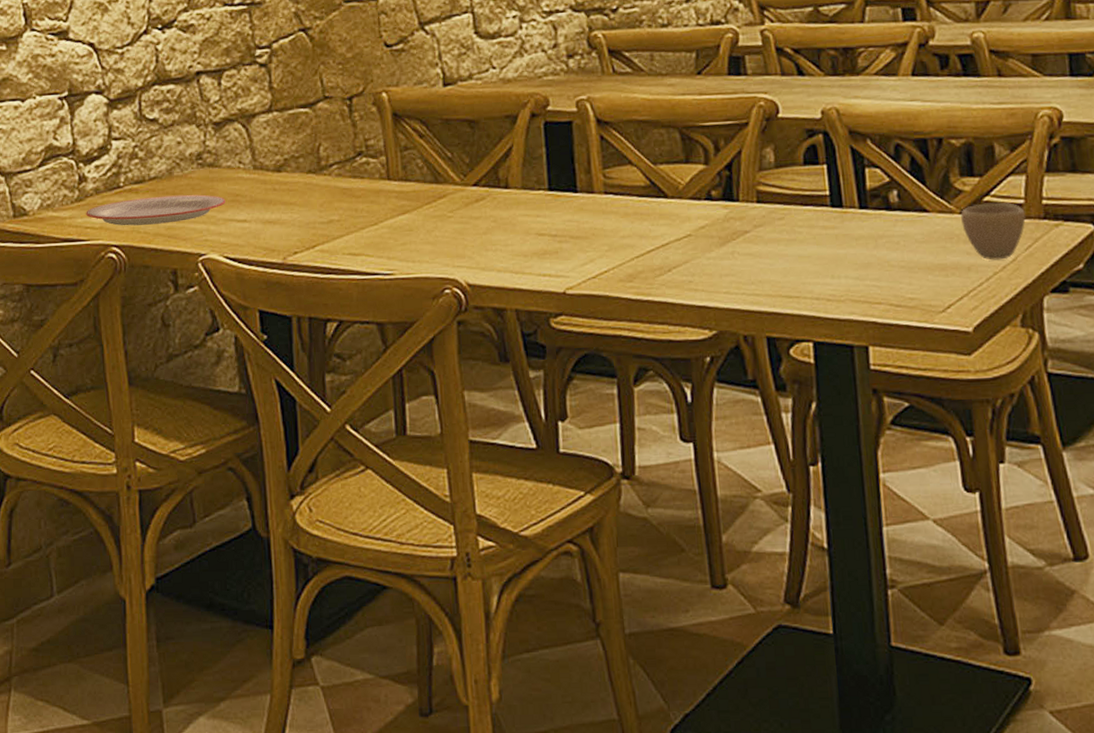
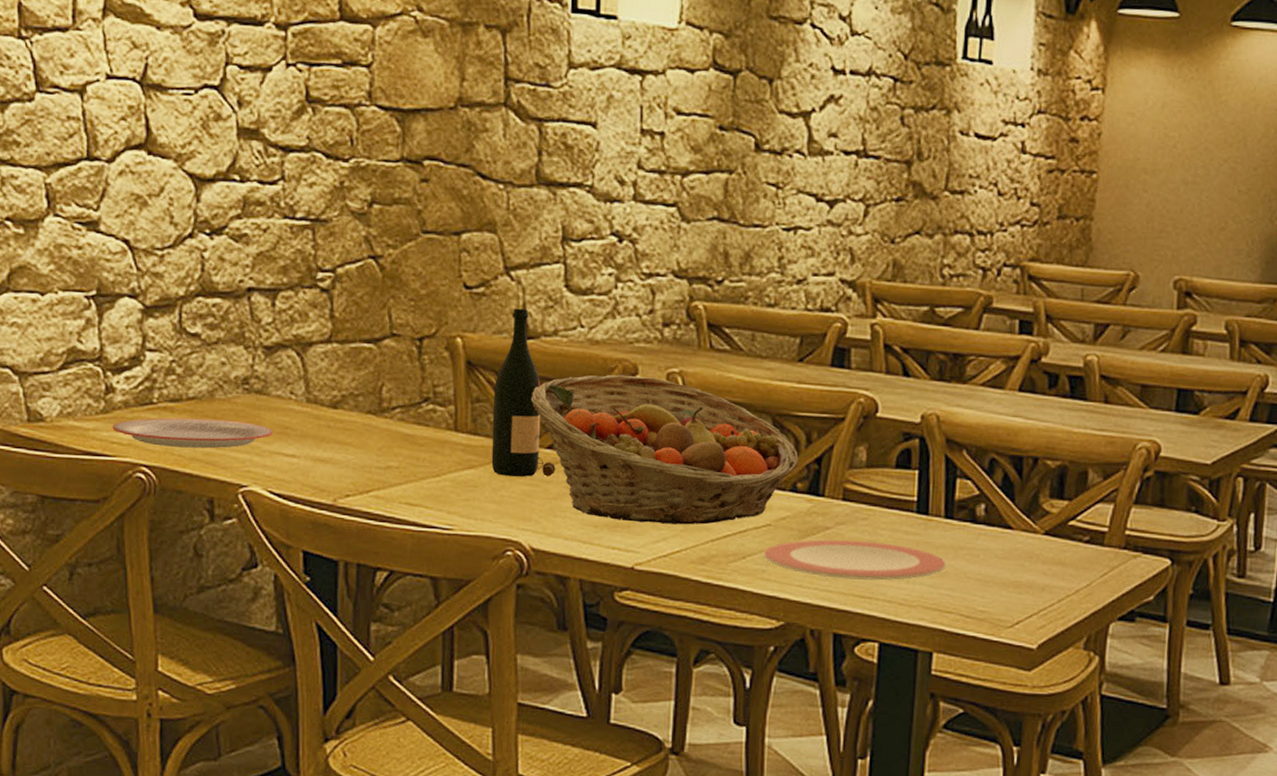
wine bottle: none [420,58,483,217] -> present [491,308,556,477]
fruit basket: none [453,106,710,248] -> present [530,374,798,525]
plate: none [687,240,868,281] -> present [763,539,946,581]
cup: present [961,202,1026,260] -> none [1043,527,1107,584]

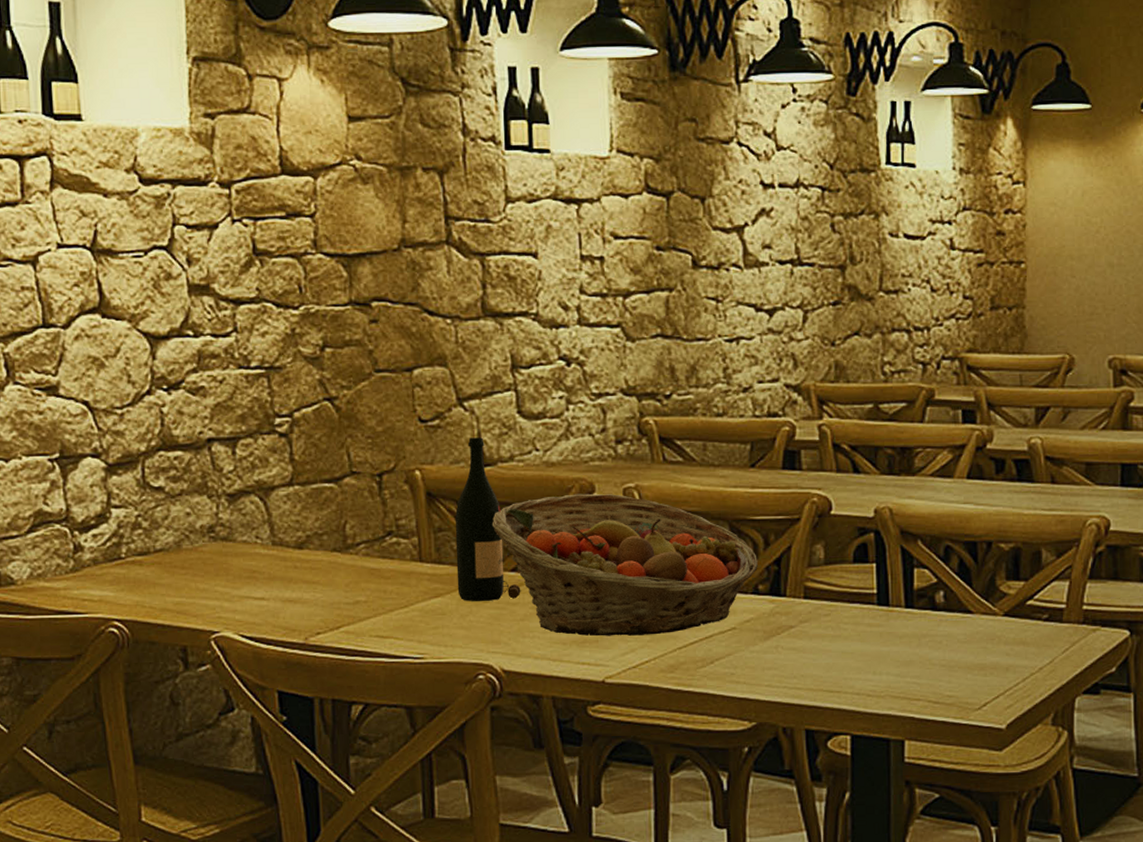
plate: present [112,418,273,449] -> none [83,569,241,600]
plate: present [763,539,946,581] -> none [730,636,911,675]

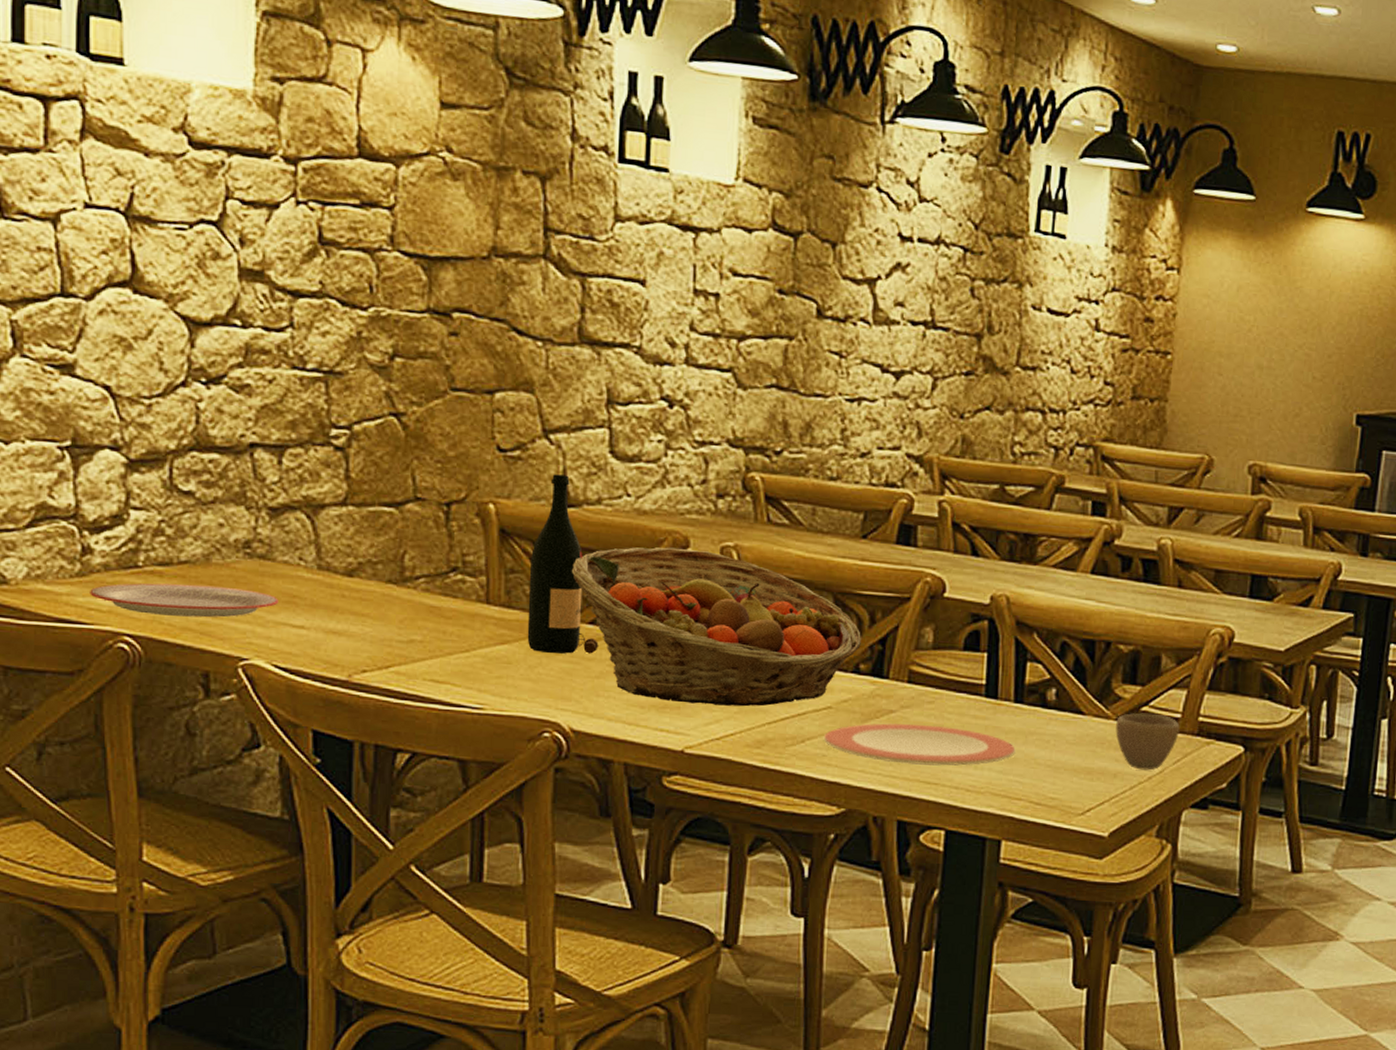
plate: none [83,569,241,600] -> present [90,583,279,618]
plate: none [730,636,911,675] -> present [823,722,1016,766]
cup: none [1004,606,1065,662] -> present [1116,712,1180,771]

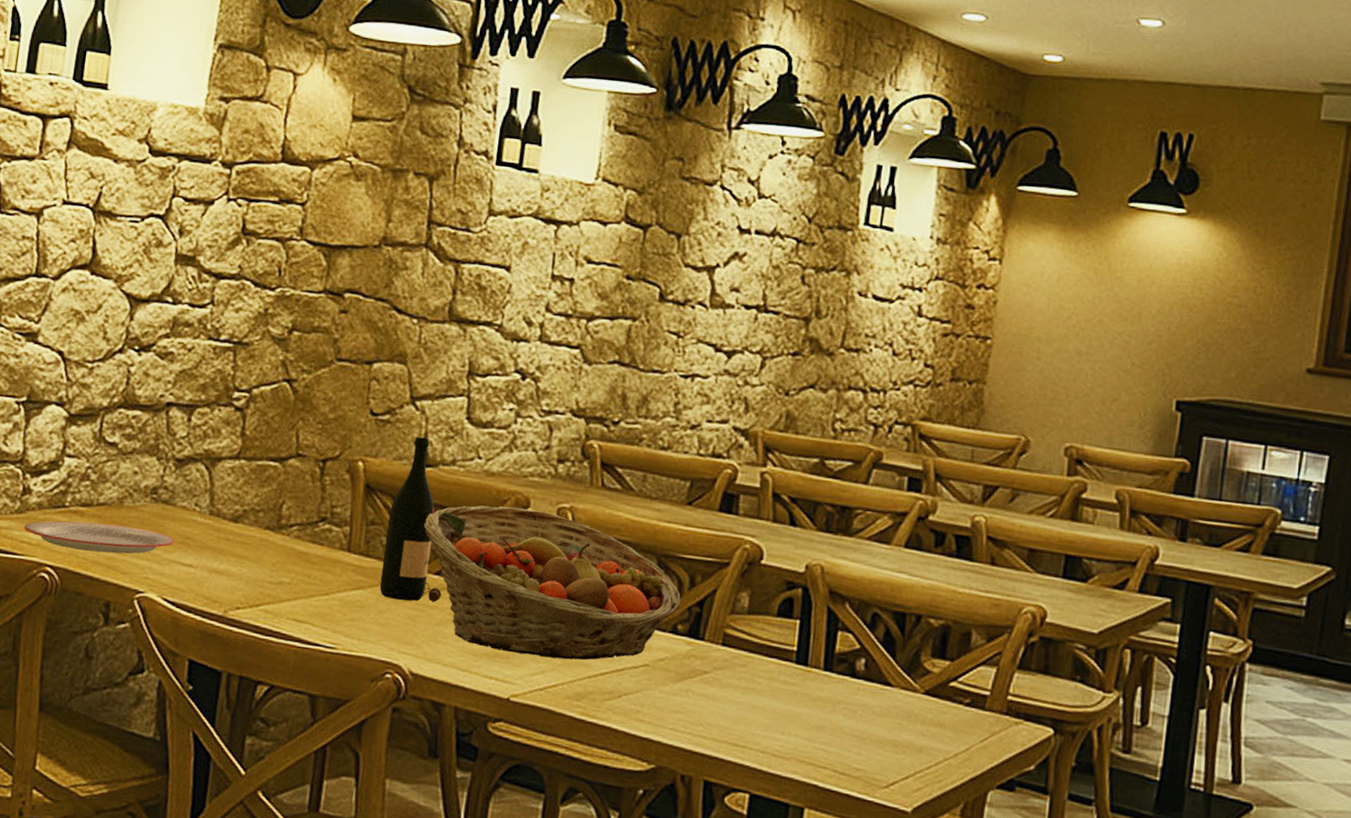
plate: present [823,722,1016,766] -> none [638,683,823,731]
cup: present [1116,712,1180,771] -> none [923,688,988,747]

